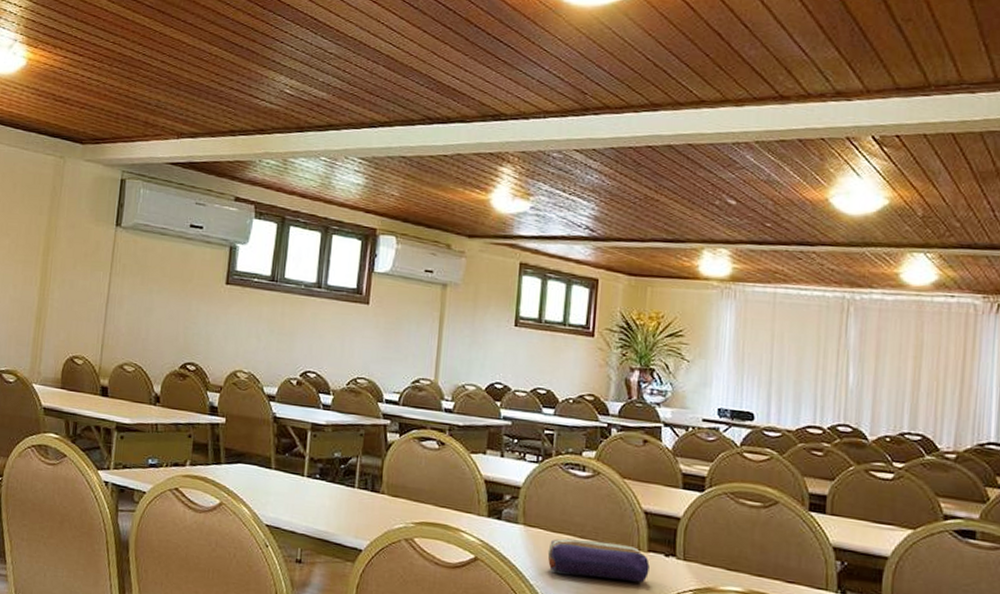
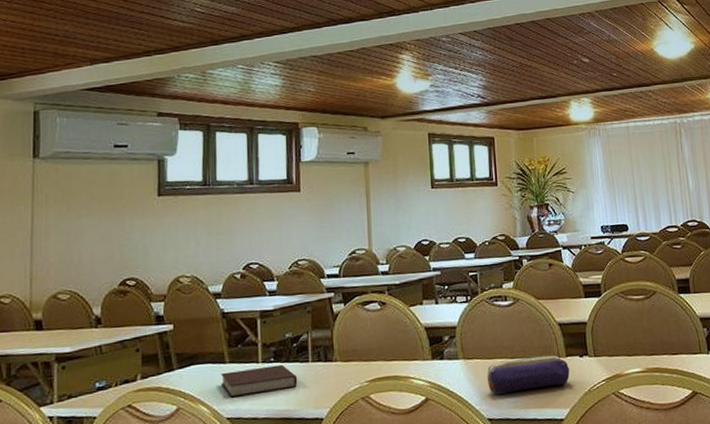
notebook: none [264,478,341,511] -> present [220,364,298,398]

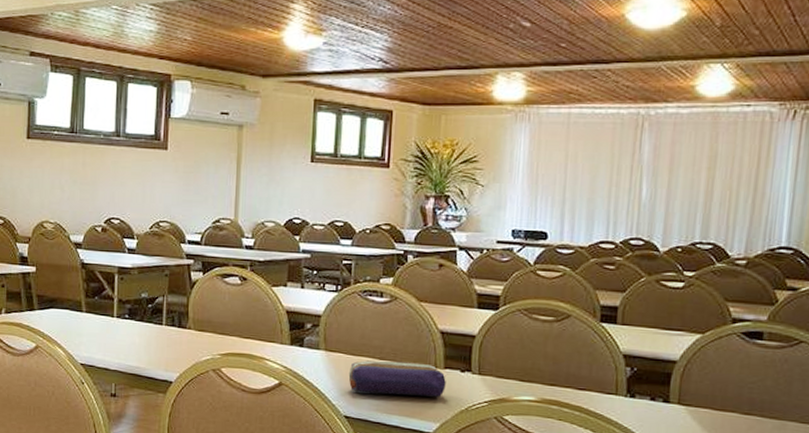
notebook: present [220,364,298,398] -> none [76,320,150,347]

